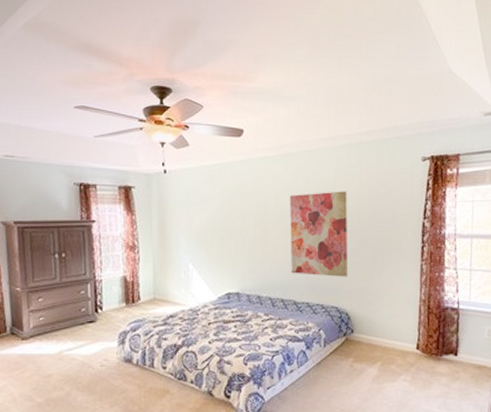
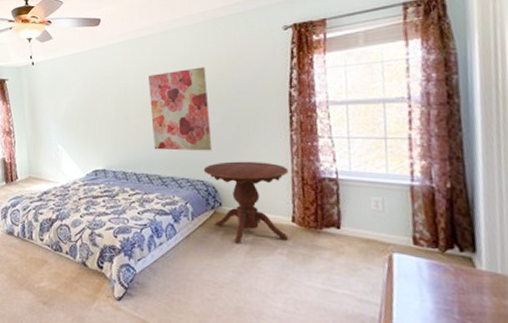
pedestal table: none [338,288,417,370] -> present [203,161,289,243]

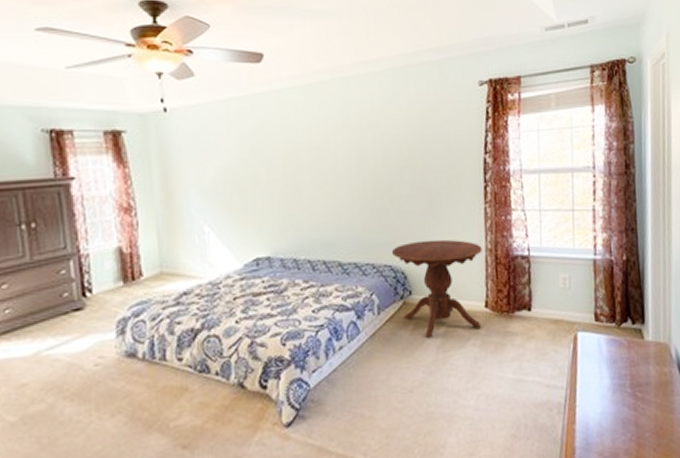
wall art: present [149,67,213,151] -> none [326,125,402,229]

